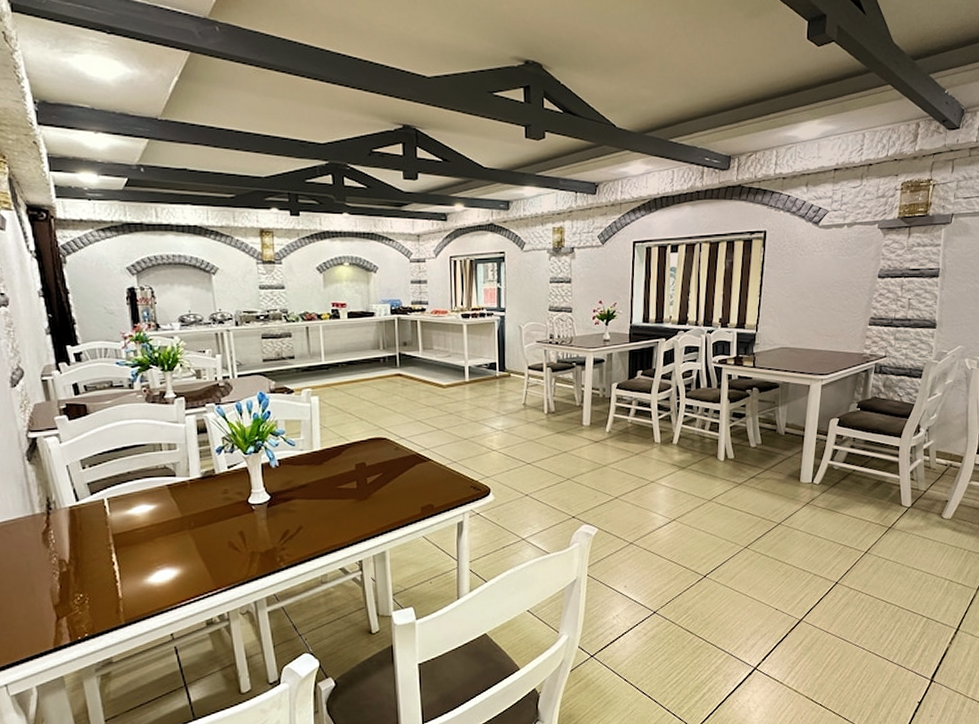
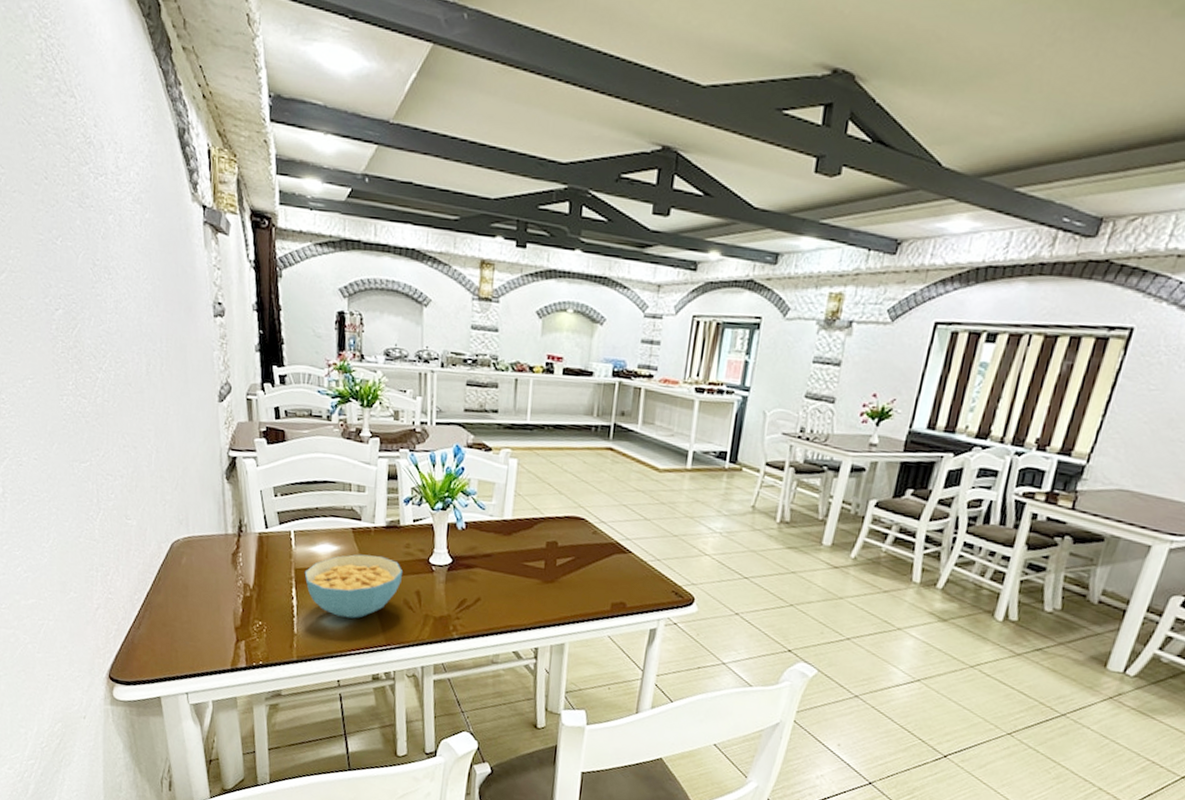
cereal bowl: none [123,506,224,572] -> present [304,554,402,619]

